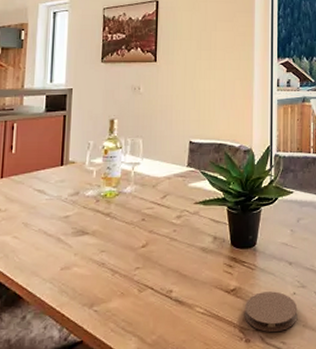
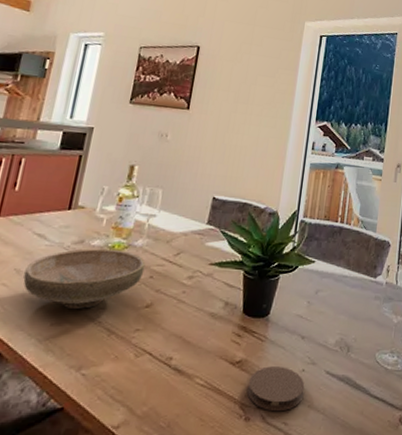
bowl: none [31,197,136,254] -> present [23,248,146,309]

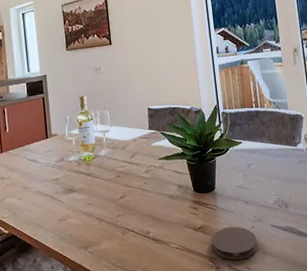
bowl: present [23,248,146,309] -> none [30,161,112,208]

